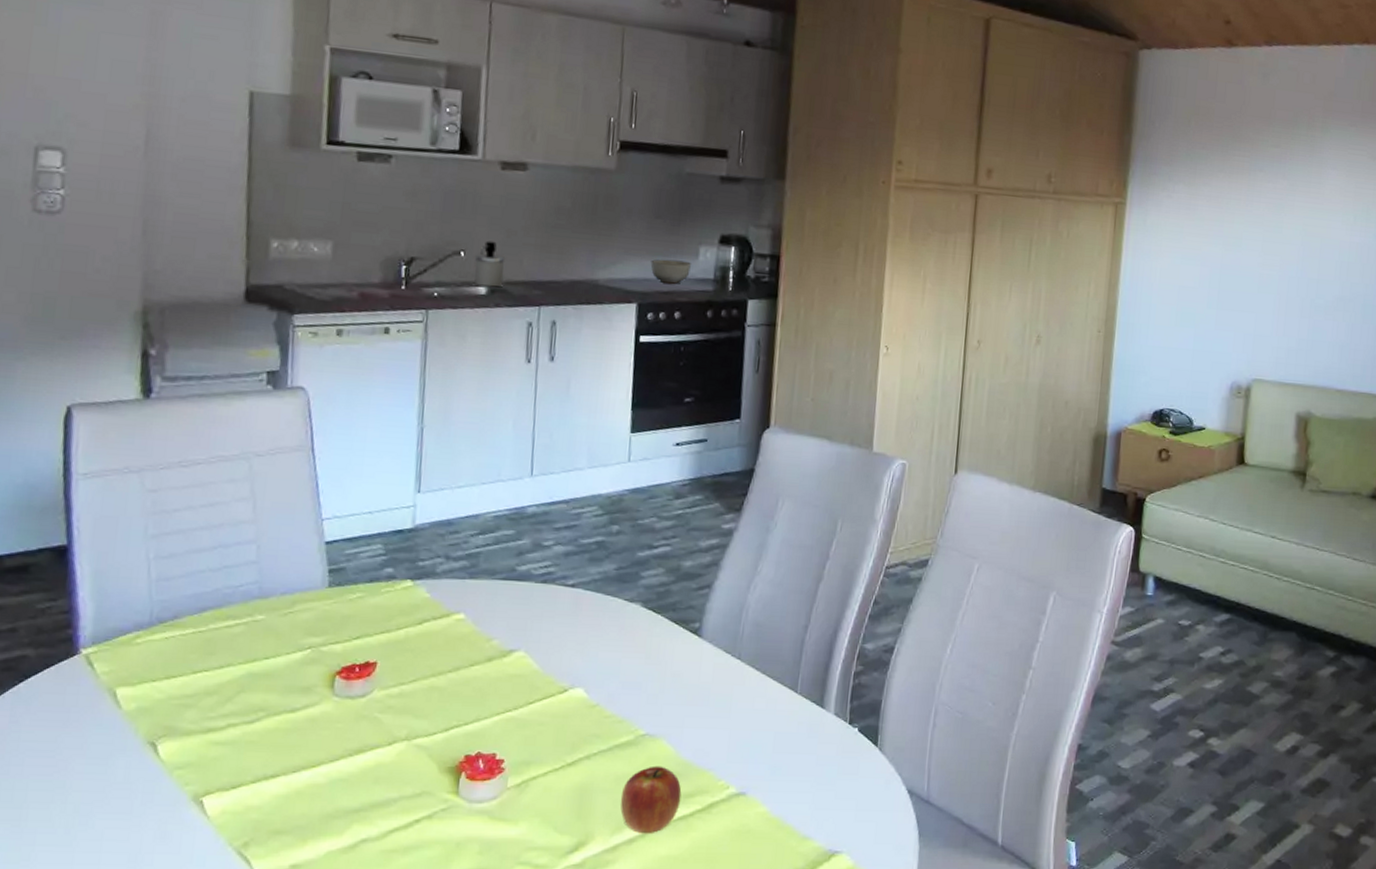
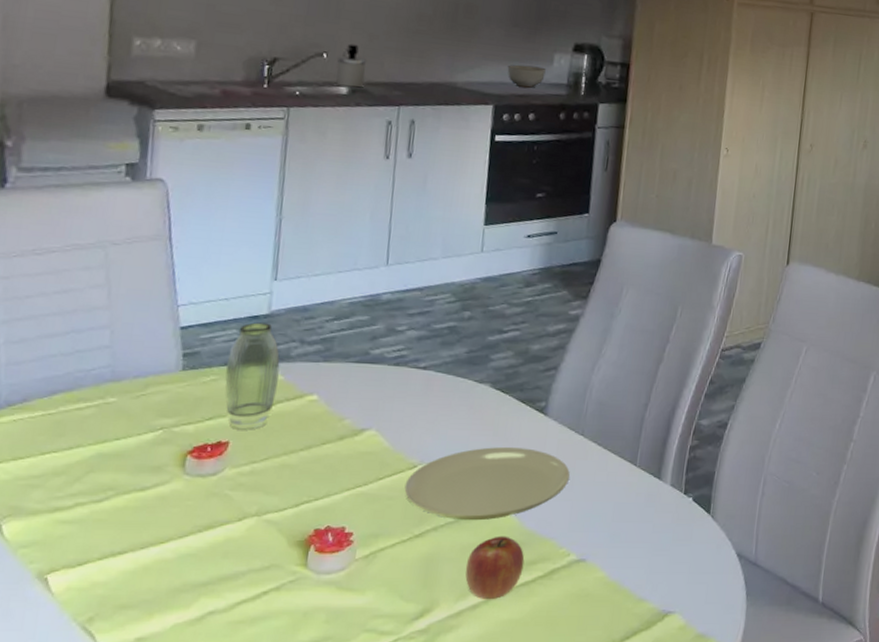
vase: none [371,537,426,650] -> present [224,322,280,430]
plate: none [555,671,727,749] -> present [404,447,570,521]

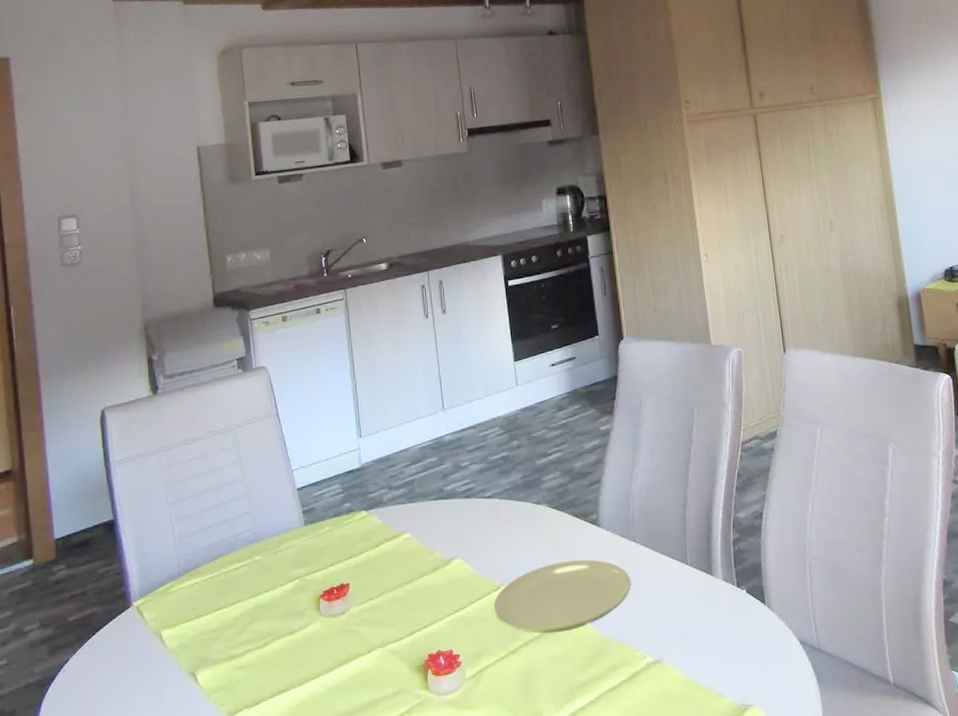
vase: present [224,322,280,430] -> none [336,475,378,572]
soap dispenser: present [335,44,367,88] -> none [374,226,398,263]
fruit: present [465,536,525,600] -> none [558,644,608,708]
bowl: present [507,64,546,88] -> none [506,214,538,235]

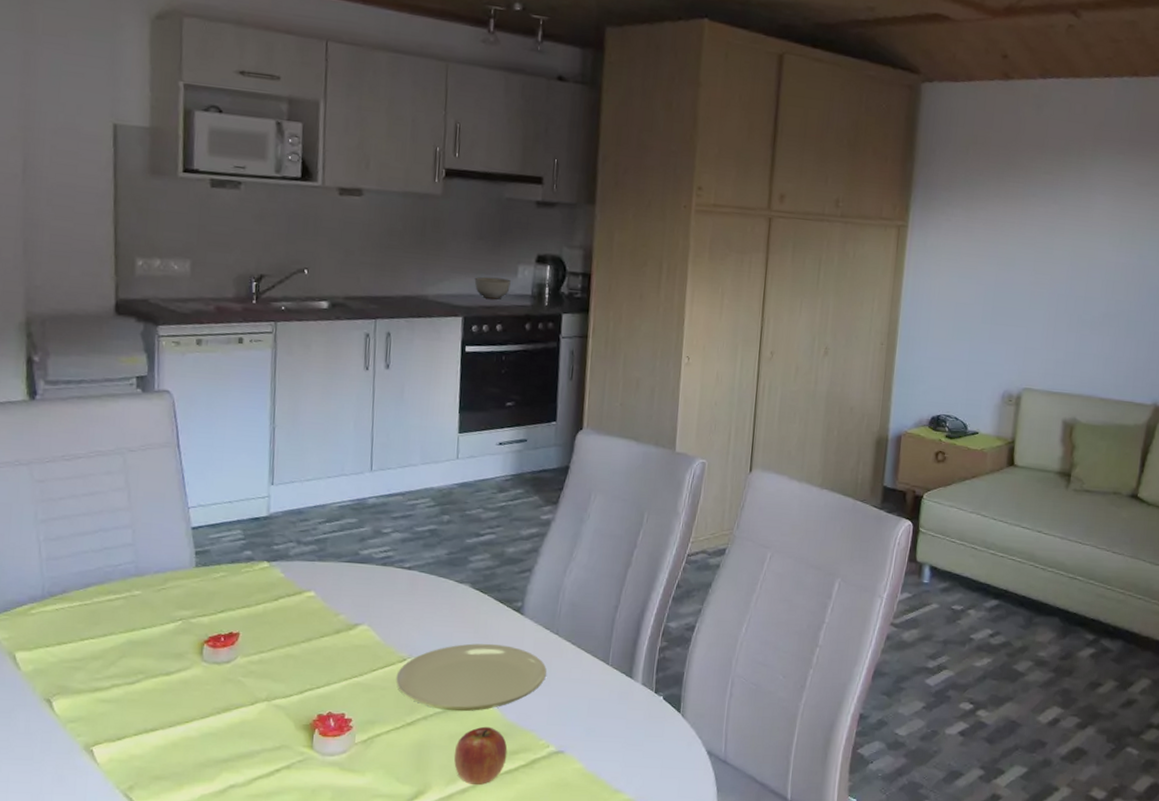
bowl: none [506,214,538,235] -> present [474,276,511,299]
fruit: none [558,644,608,708] -> present [453,726,508,786]

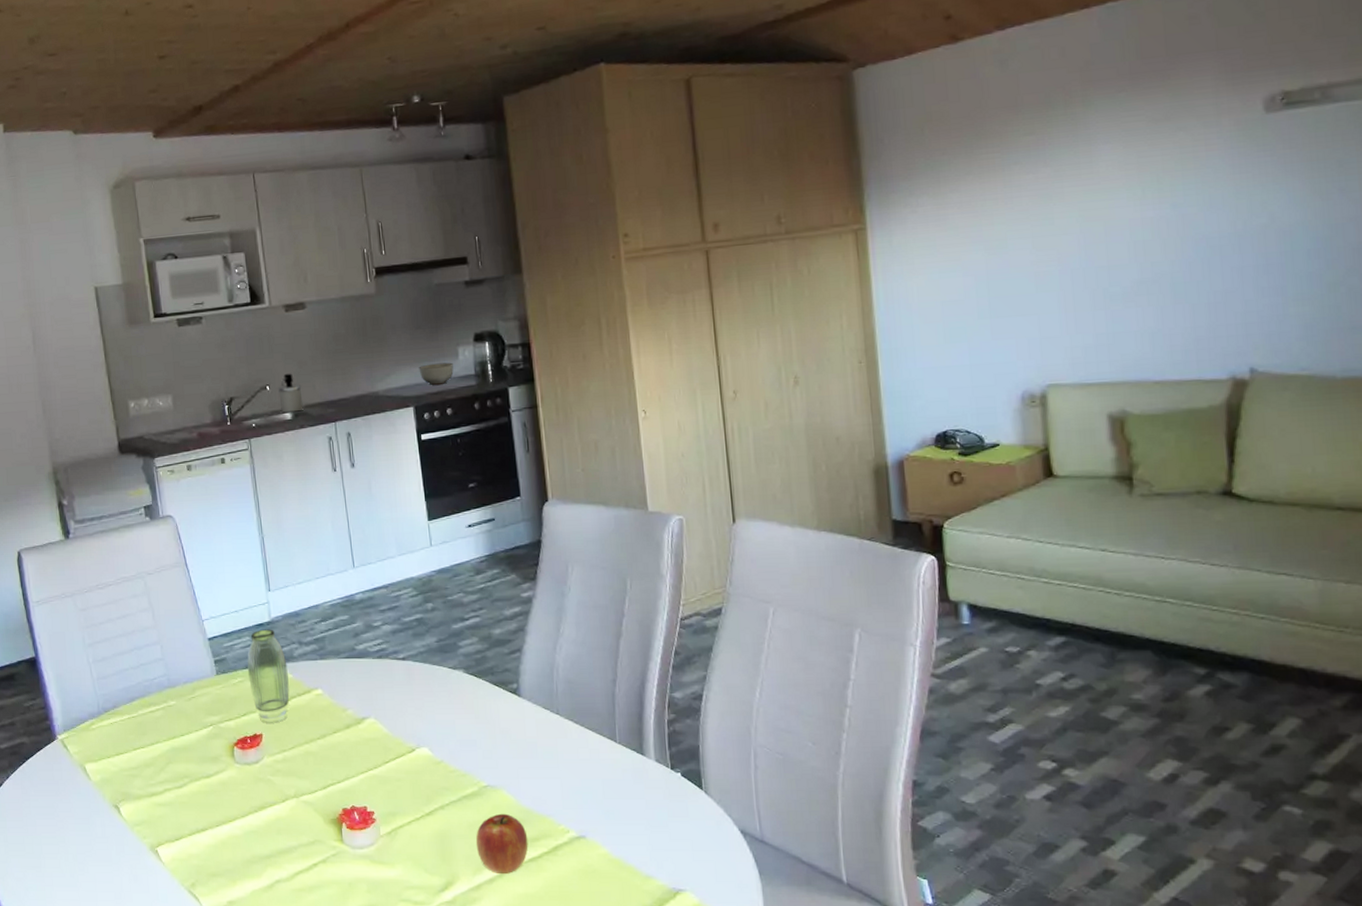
vase: none [232,524,280,623] -> present [247,629,290,723]
soap dispenser: none [316,260,345,302] -> present [278,373,303,413]
plate: present [396,643,547,712] -> none [408,729,554,799]

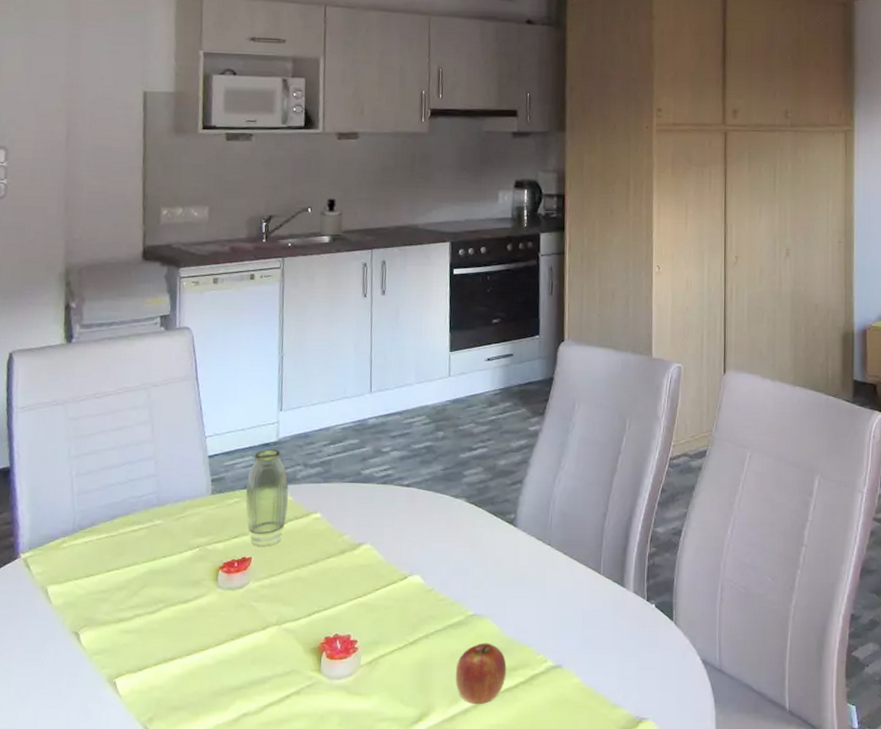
bowl: present [419,362,454,385] -> none [459,204,492,224]

